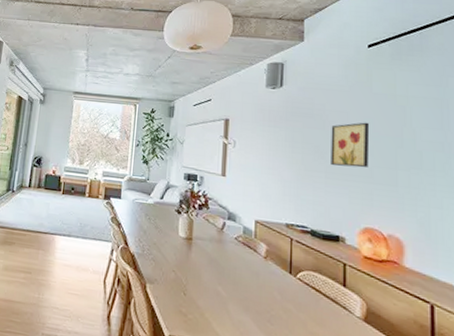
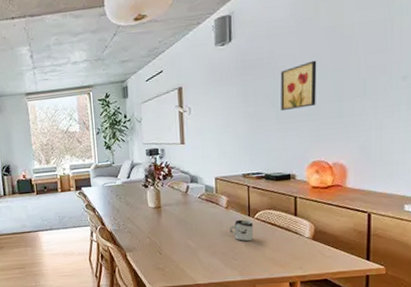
cup: none [267,275,294,305] -> present [229,219,253,242]

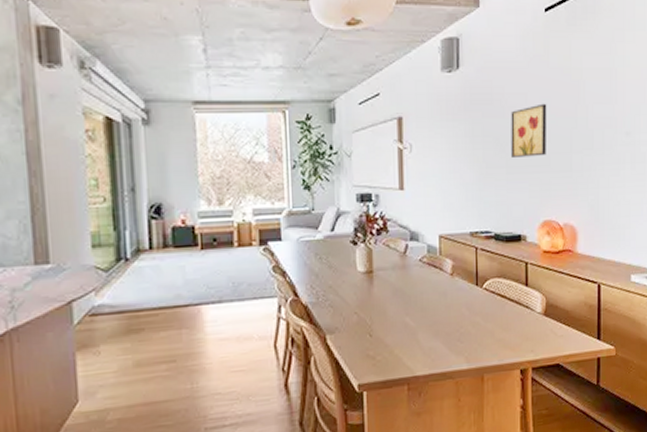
cup: present [229,219,253,242] -> none [455,289,481,319]

